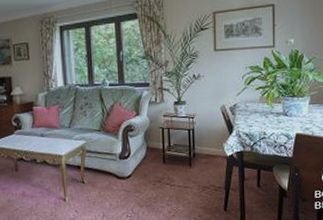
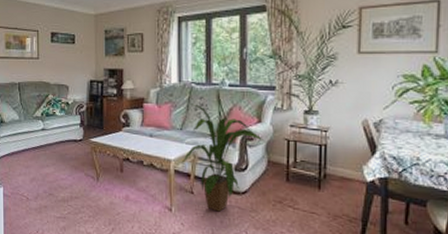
house plant: none [71,103,142,196] -> present [181,104,264,212]

